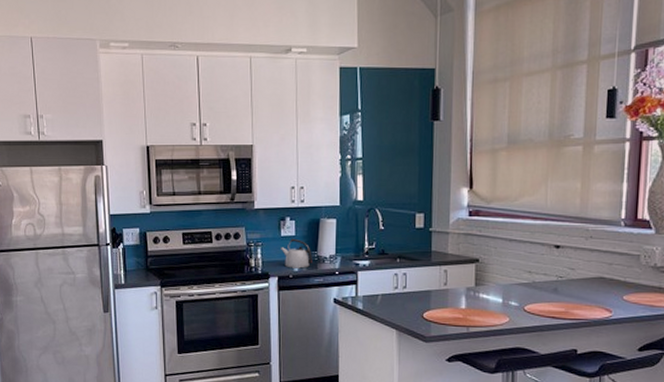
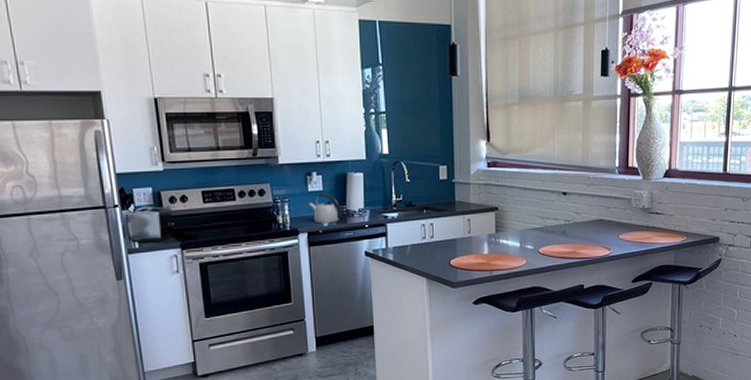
toaster: none [117,245,156,280] -> present [127,206,174,243]

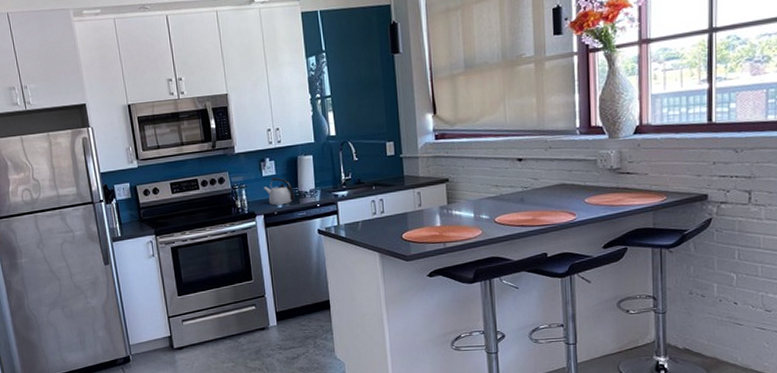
toaster: present [127,206,174,243] -> none [111,198,149,232]

